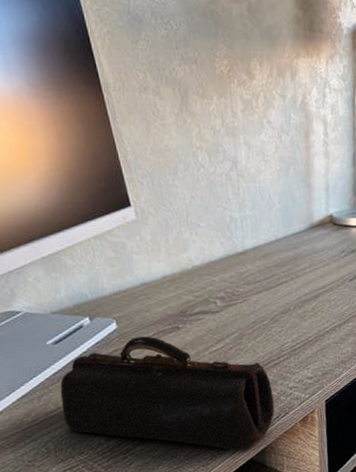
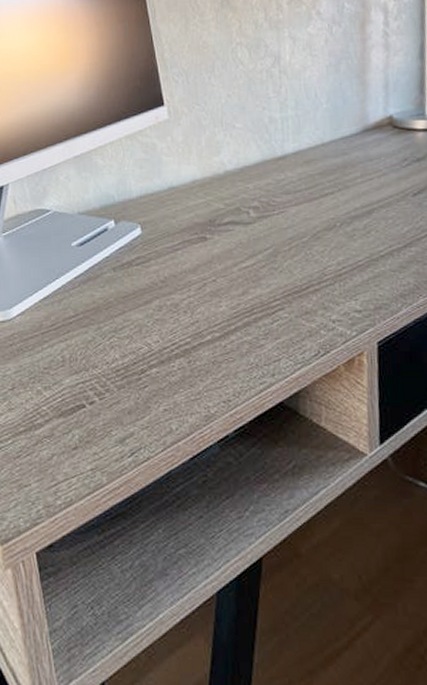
pencil case: present [60,336,275,451] -> none [80,245,313,391]

